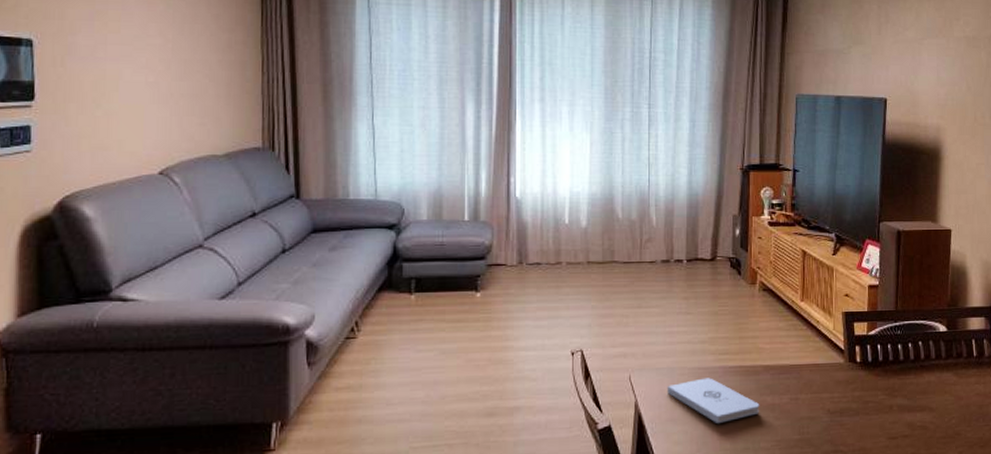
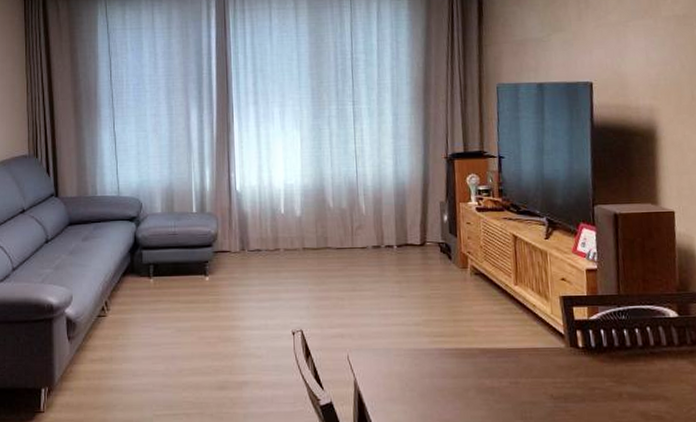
notepad: present [667,378,760,424] -> none [384,359,479,405]

